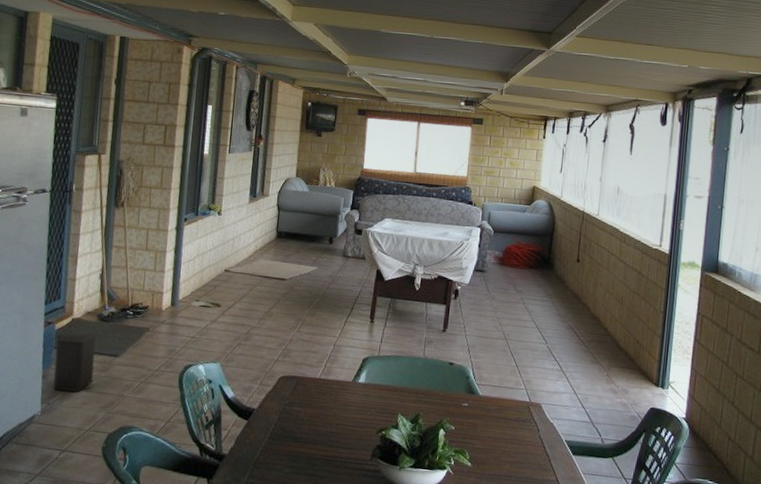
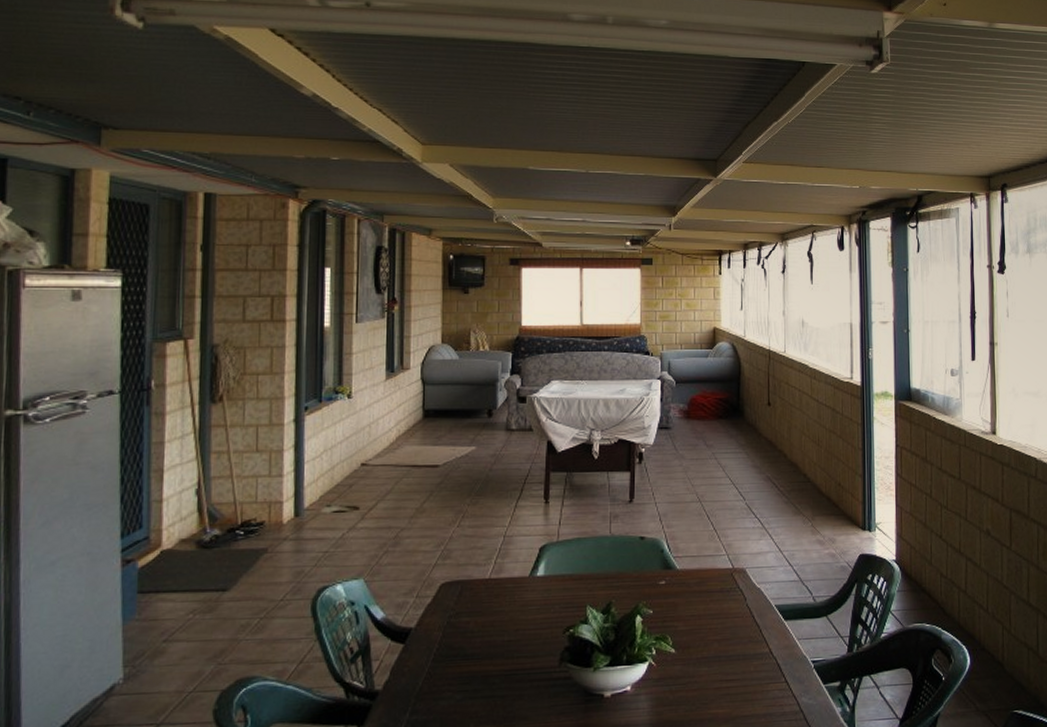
pedal bin: present [53,330,96,393] -> none [139,564,198,648]

